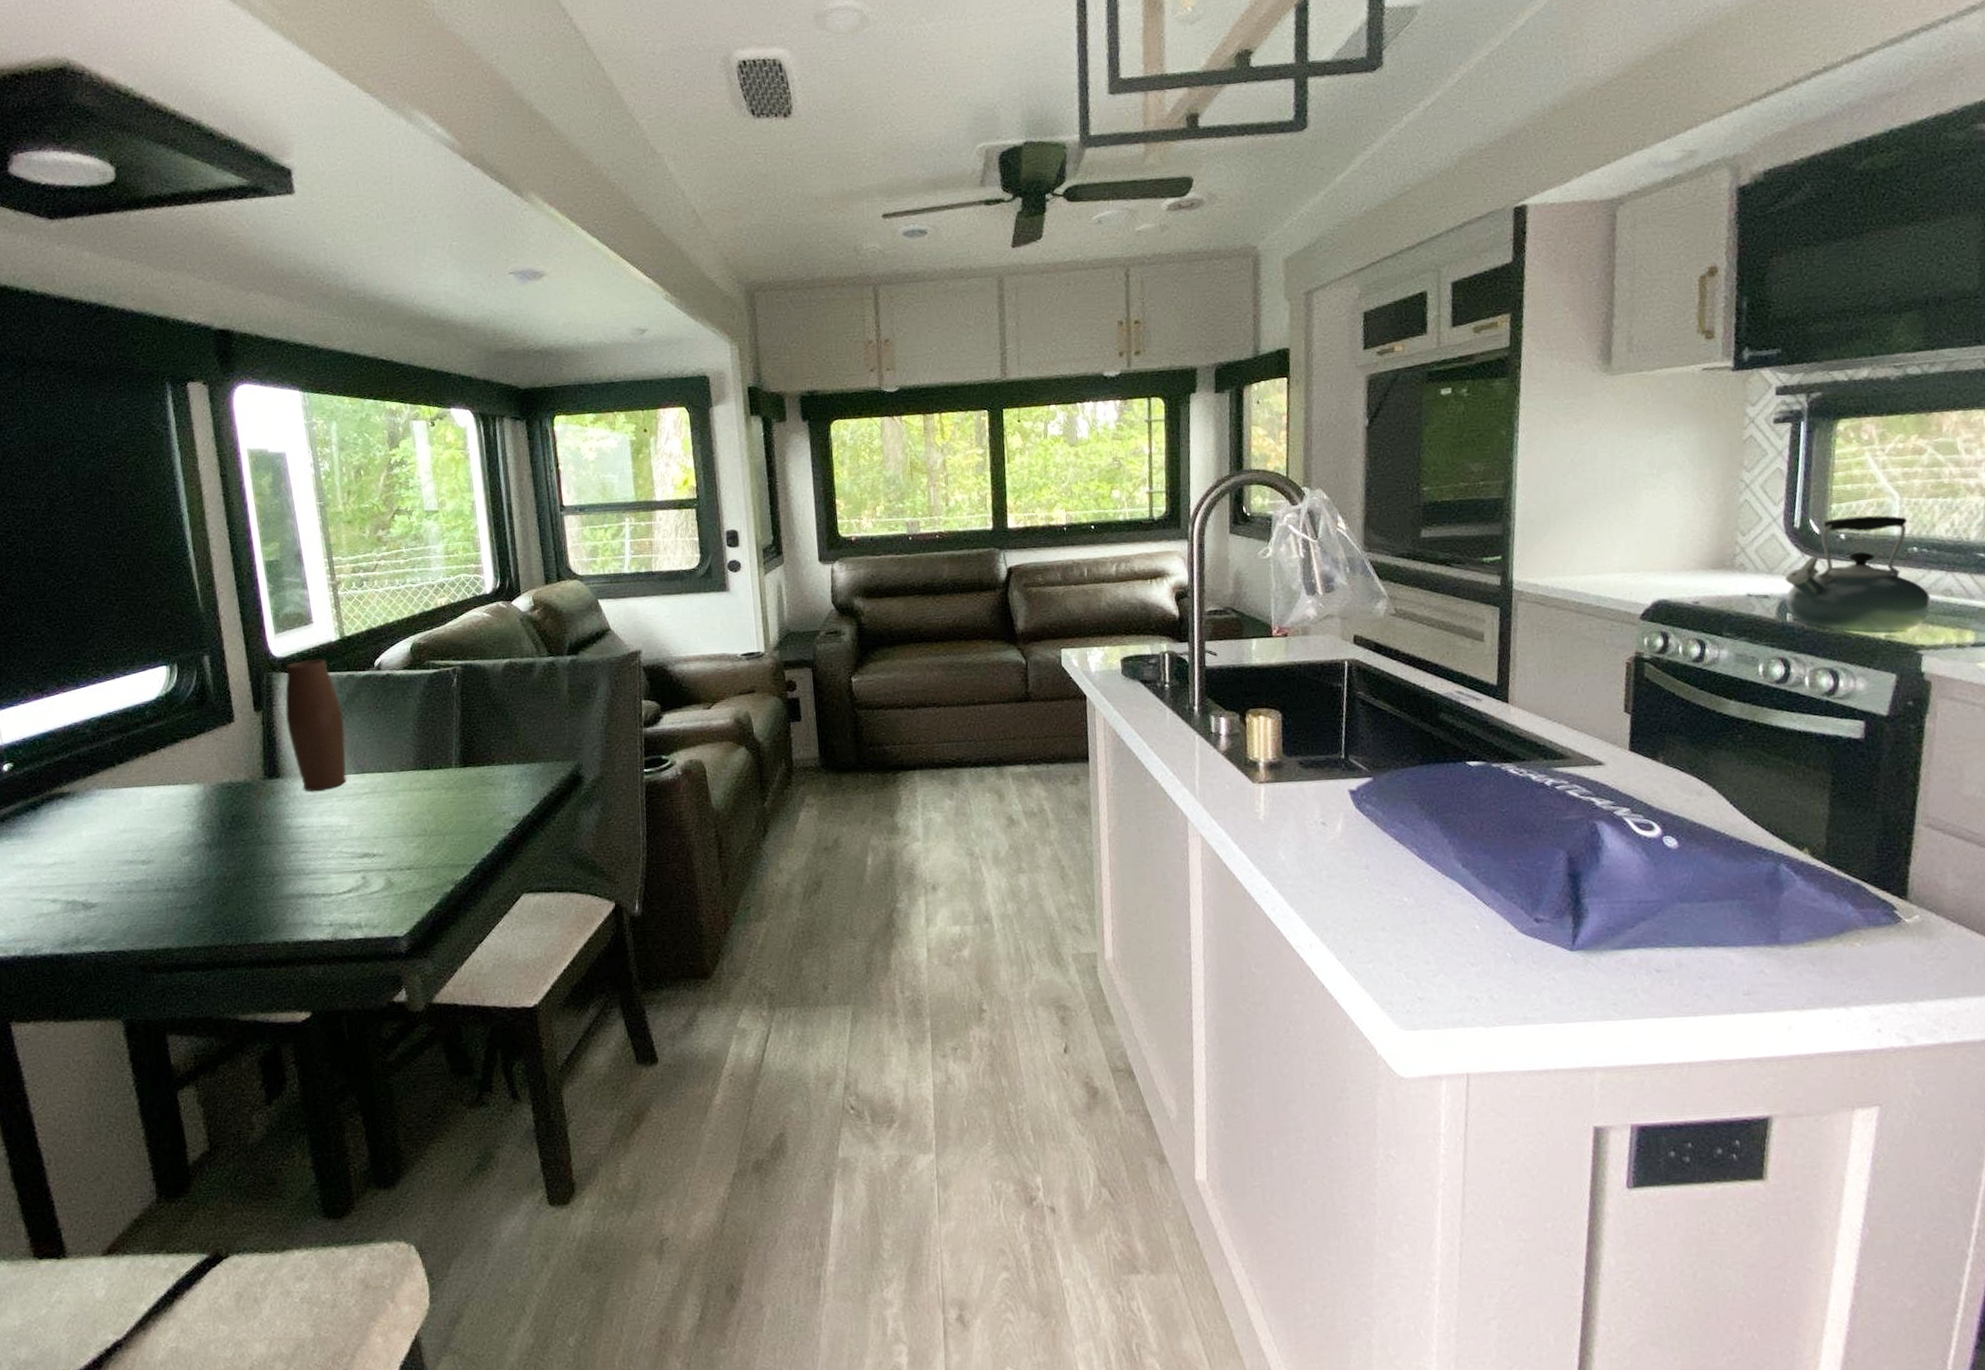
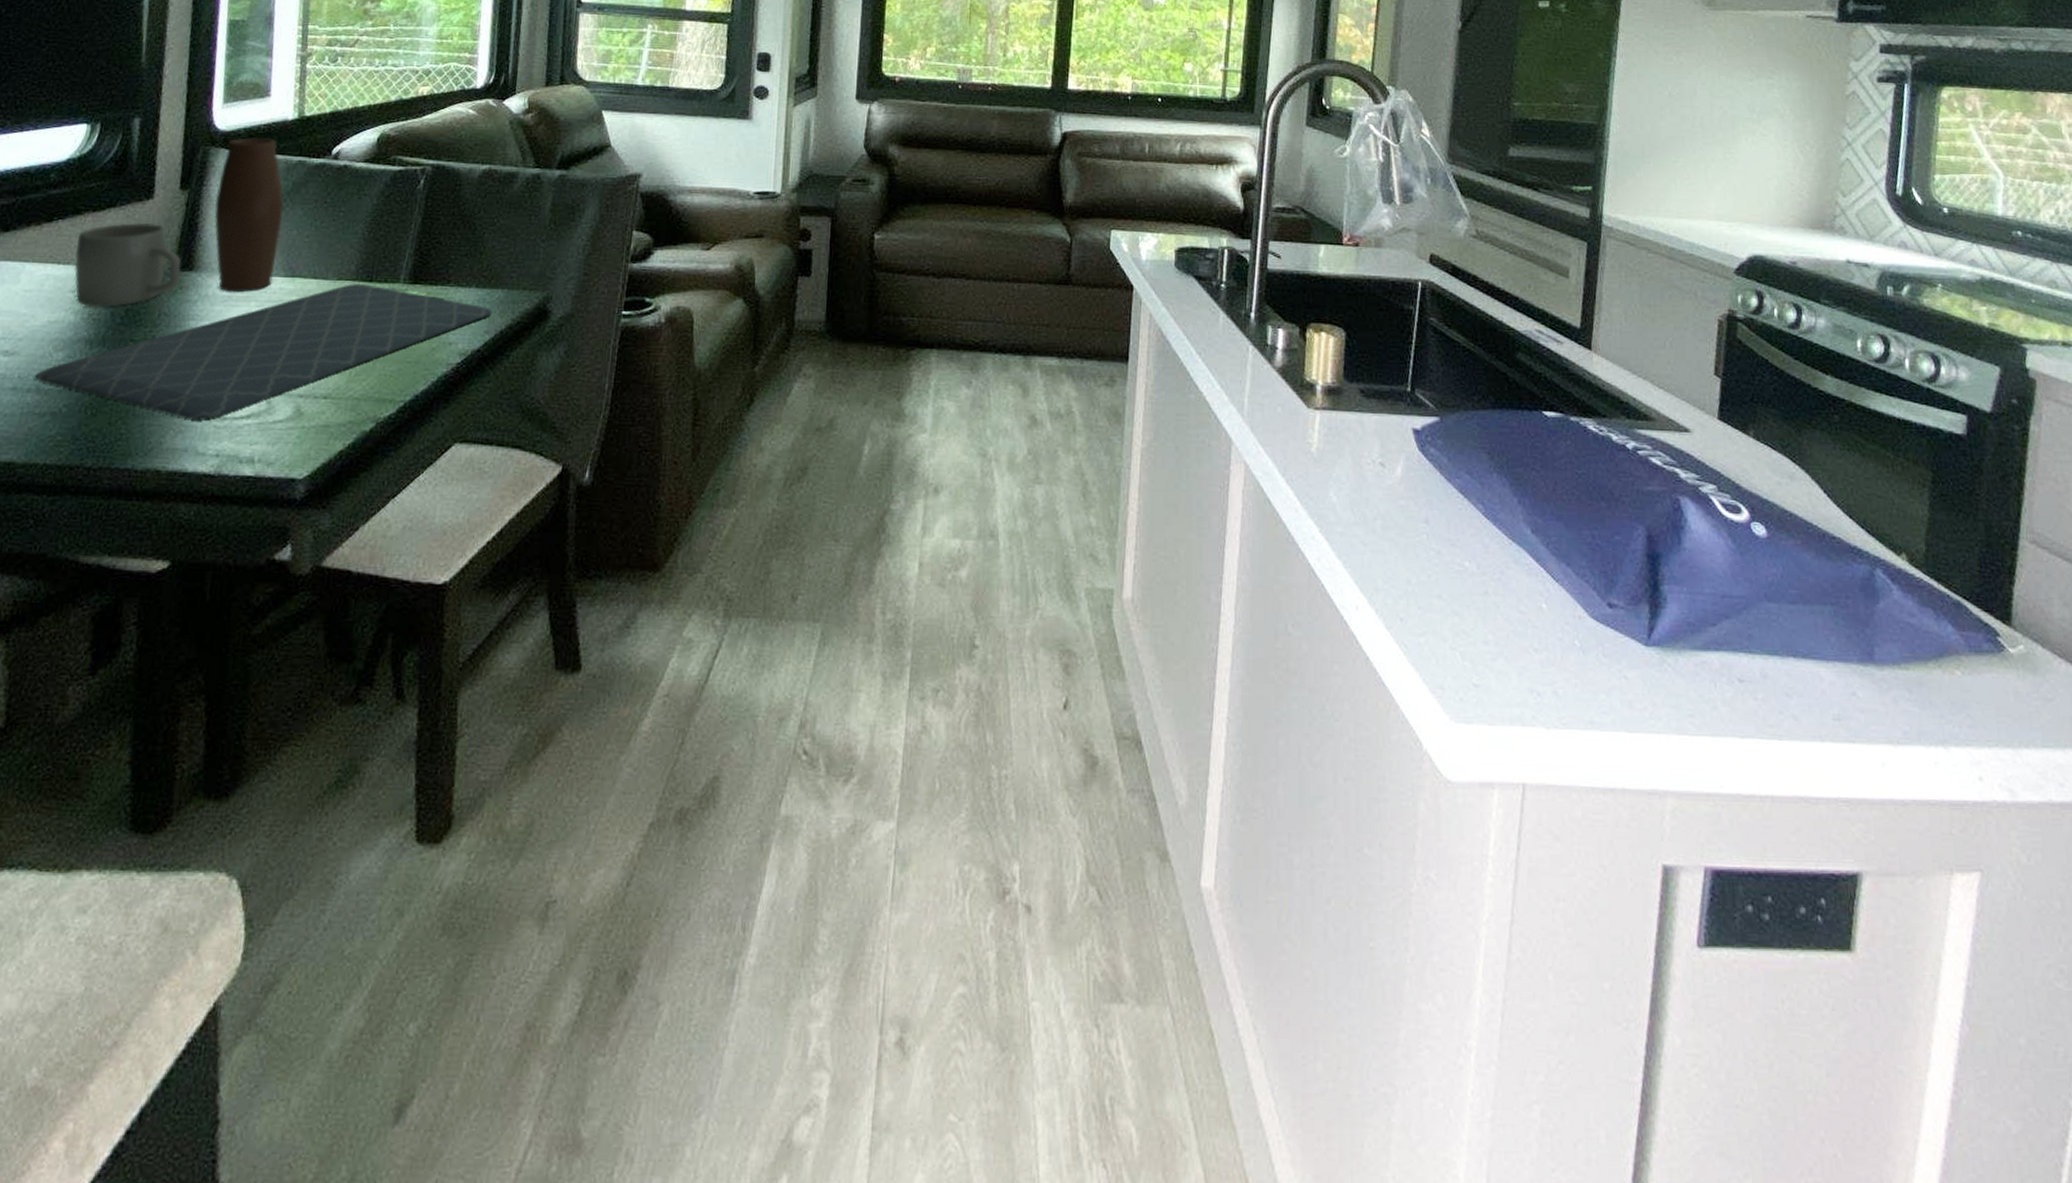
placemat: none [170,772,535,898] -> present [34,284,493,419]
mug: none [179,742,271,818] -> present [73,222,182,308]
kettle: present [1784,515,1932,634] -> none [1885,190,2037,322]

